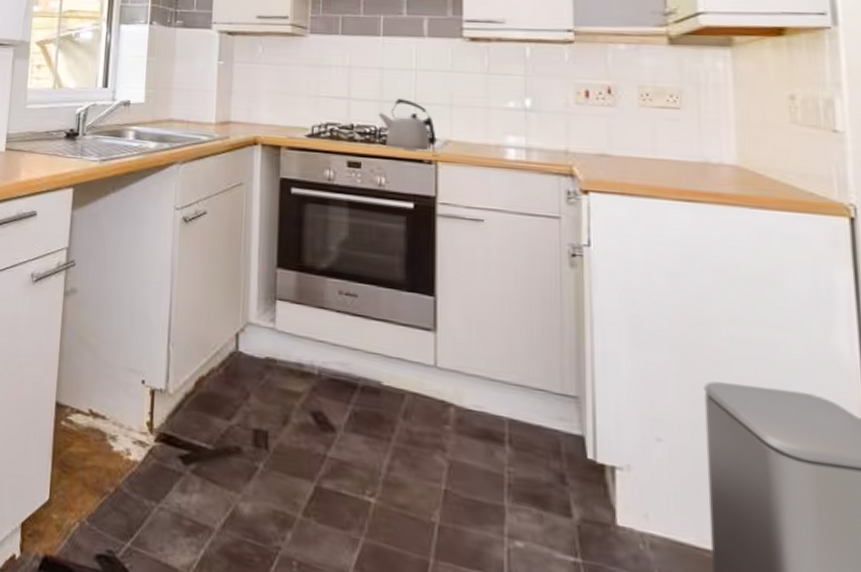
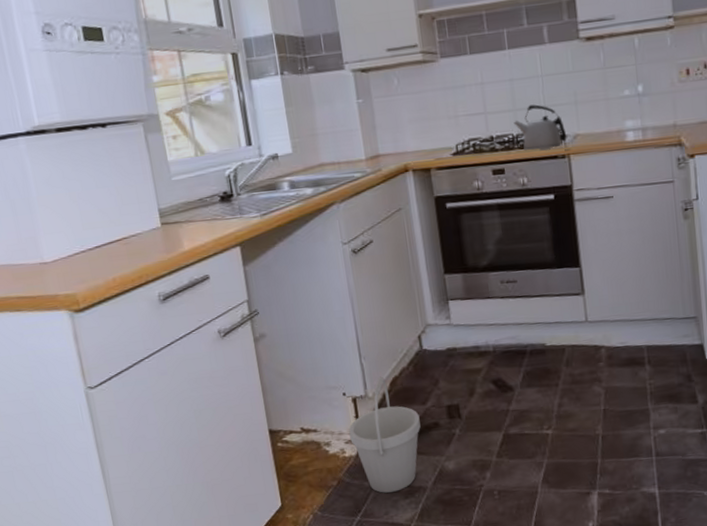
bucket: none [139,371,221,524] -> present [349,376,421,493]

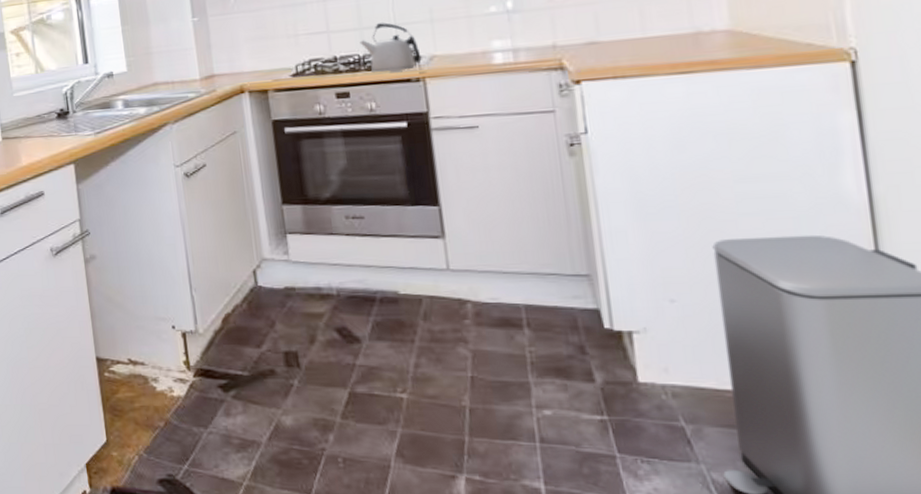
bucket: present [349,376,421,493] -> none [177,311,255,443]

